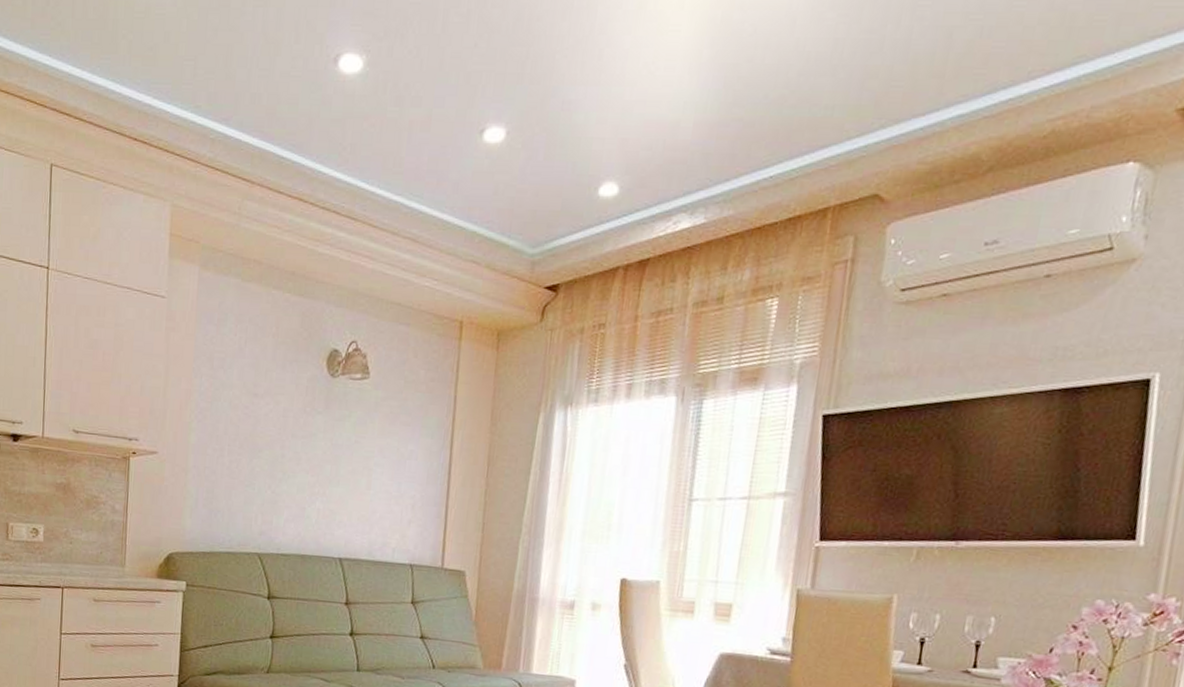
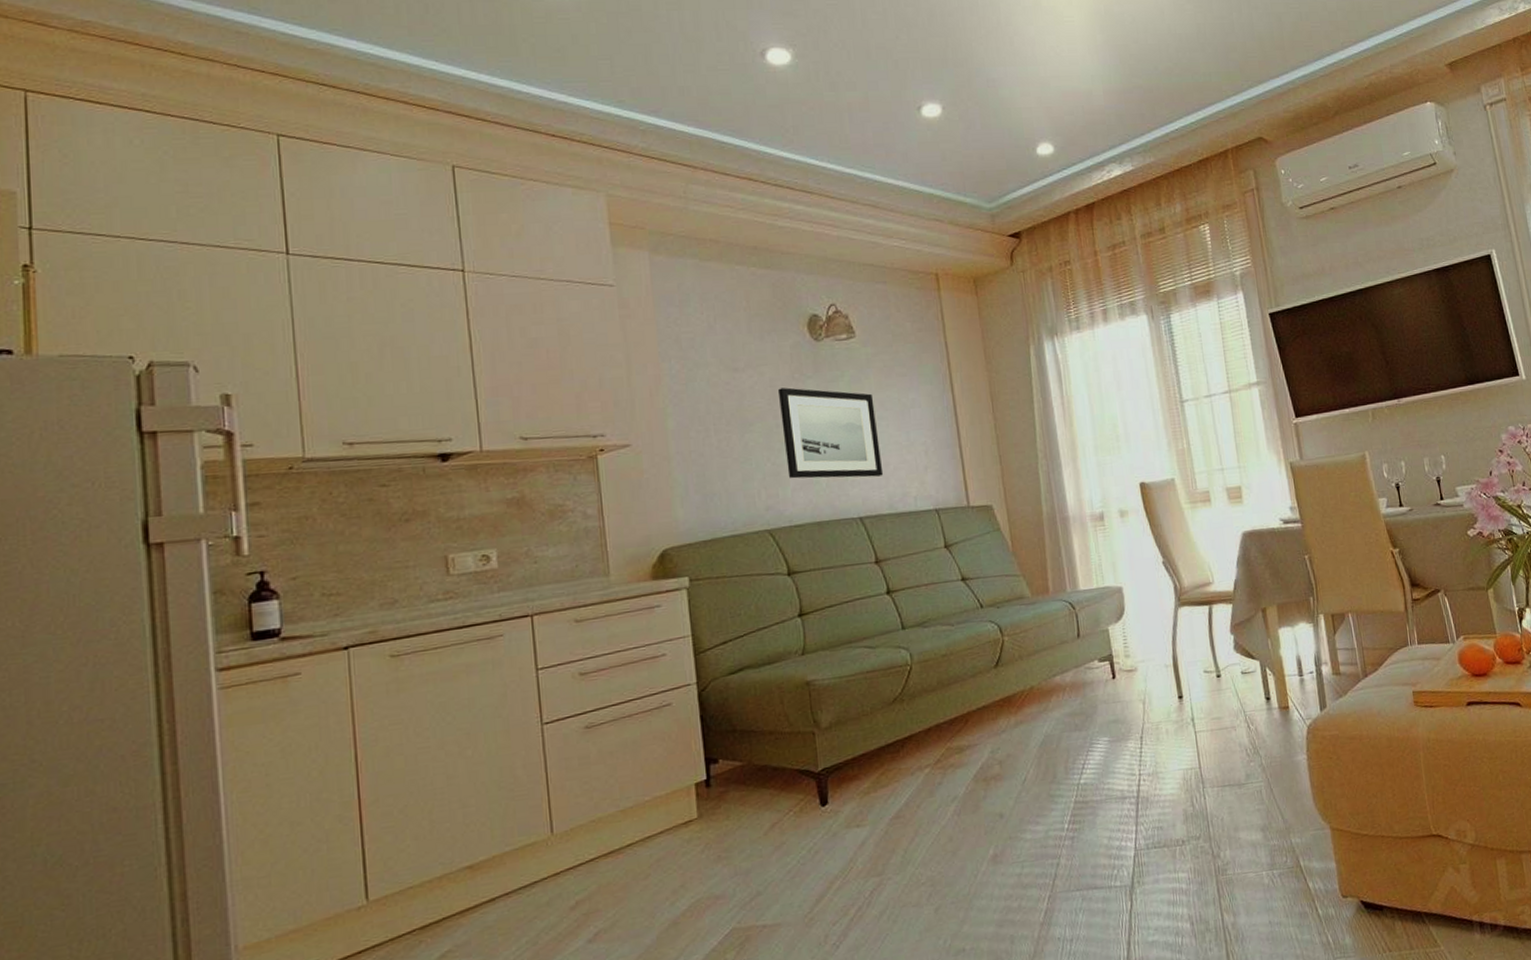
wall art: none [283,419,374,522] -> present [777,387,884,479]

